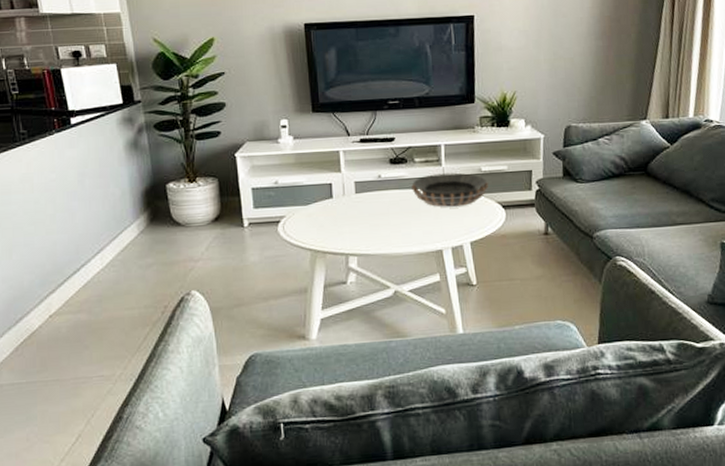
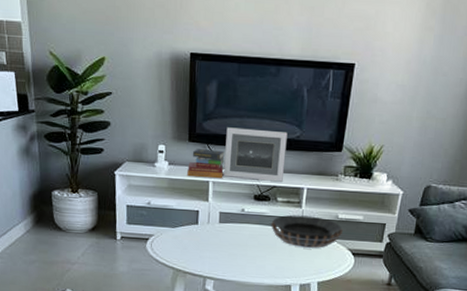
books: none [314,117,354,149] -> present [187,149,225,179]
picture frame: none [351,90,418,144] -> present [223,127,288,182]

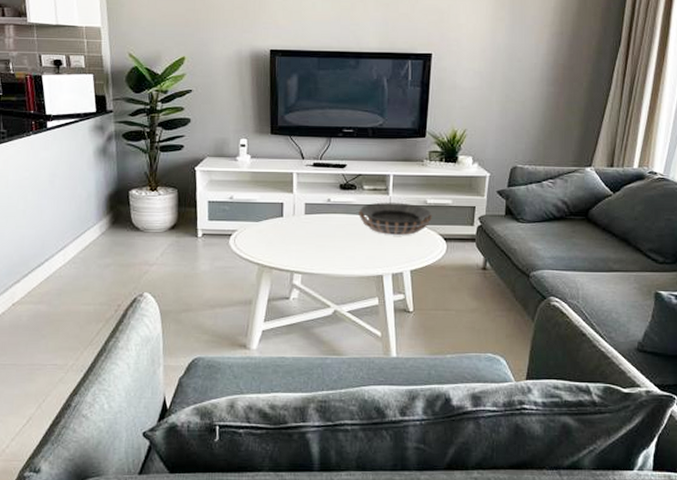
books: present [187,149,225,179] -> none [270,141,308,170]
picture frame: present [223,127,288,182] -> none [307,119,370,170]

